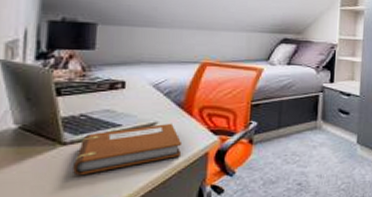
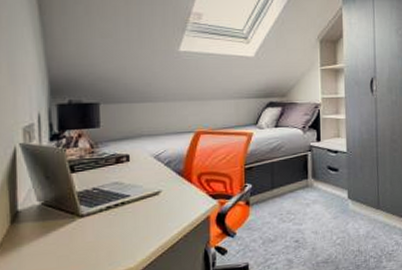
notebook: present [73,123,183,175] -> none [91,190,186,244]

